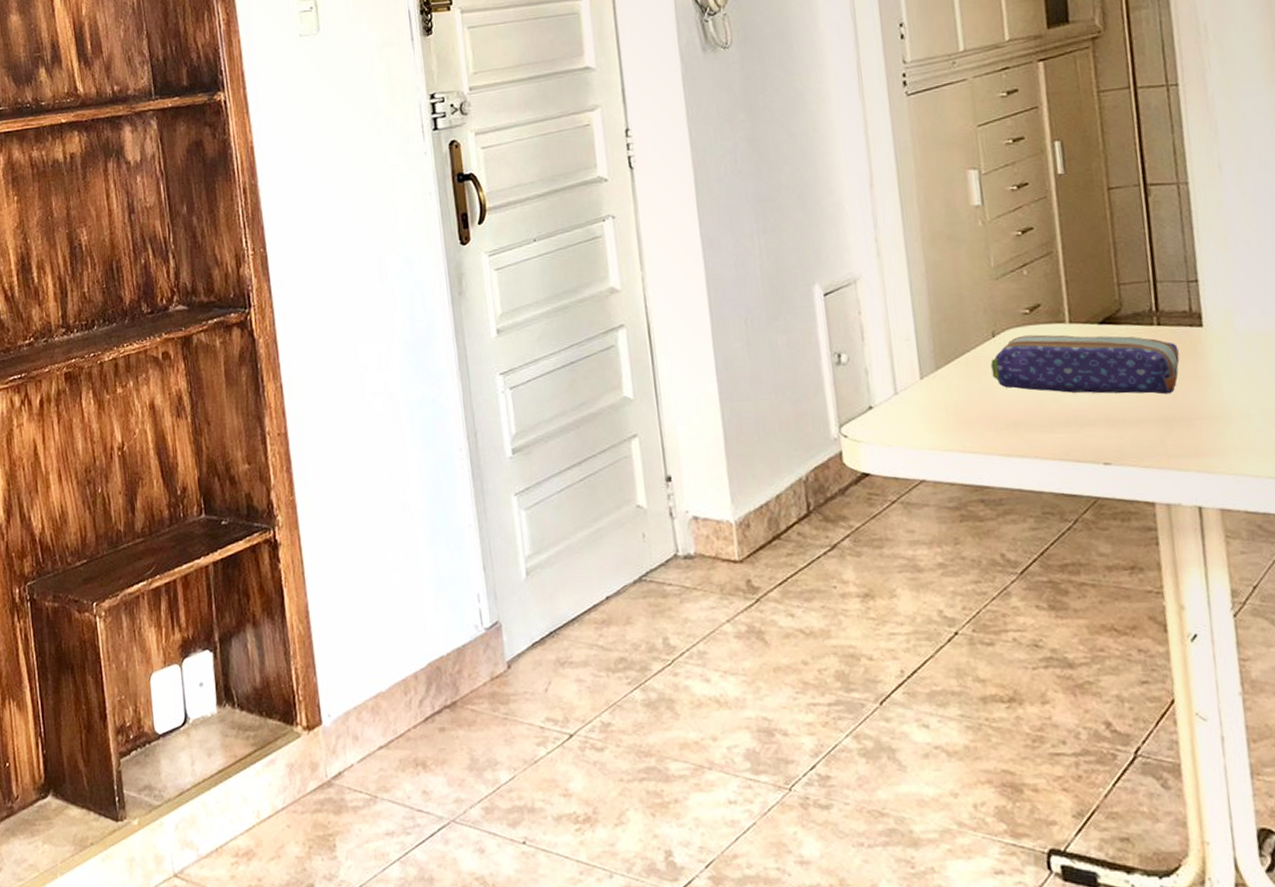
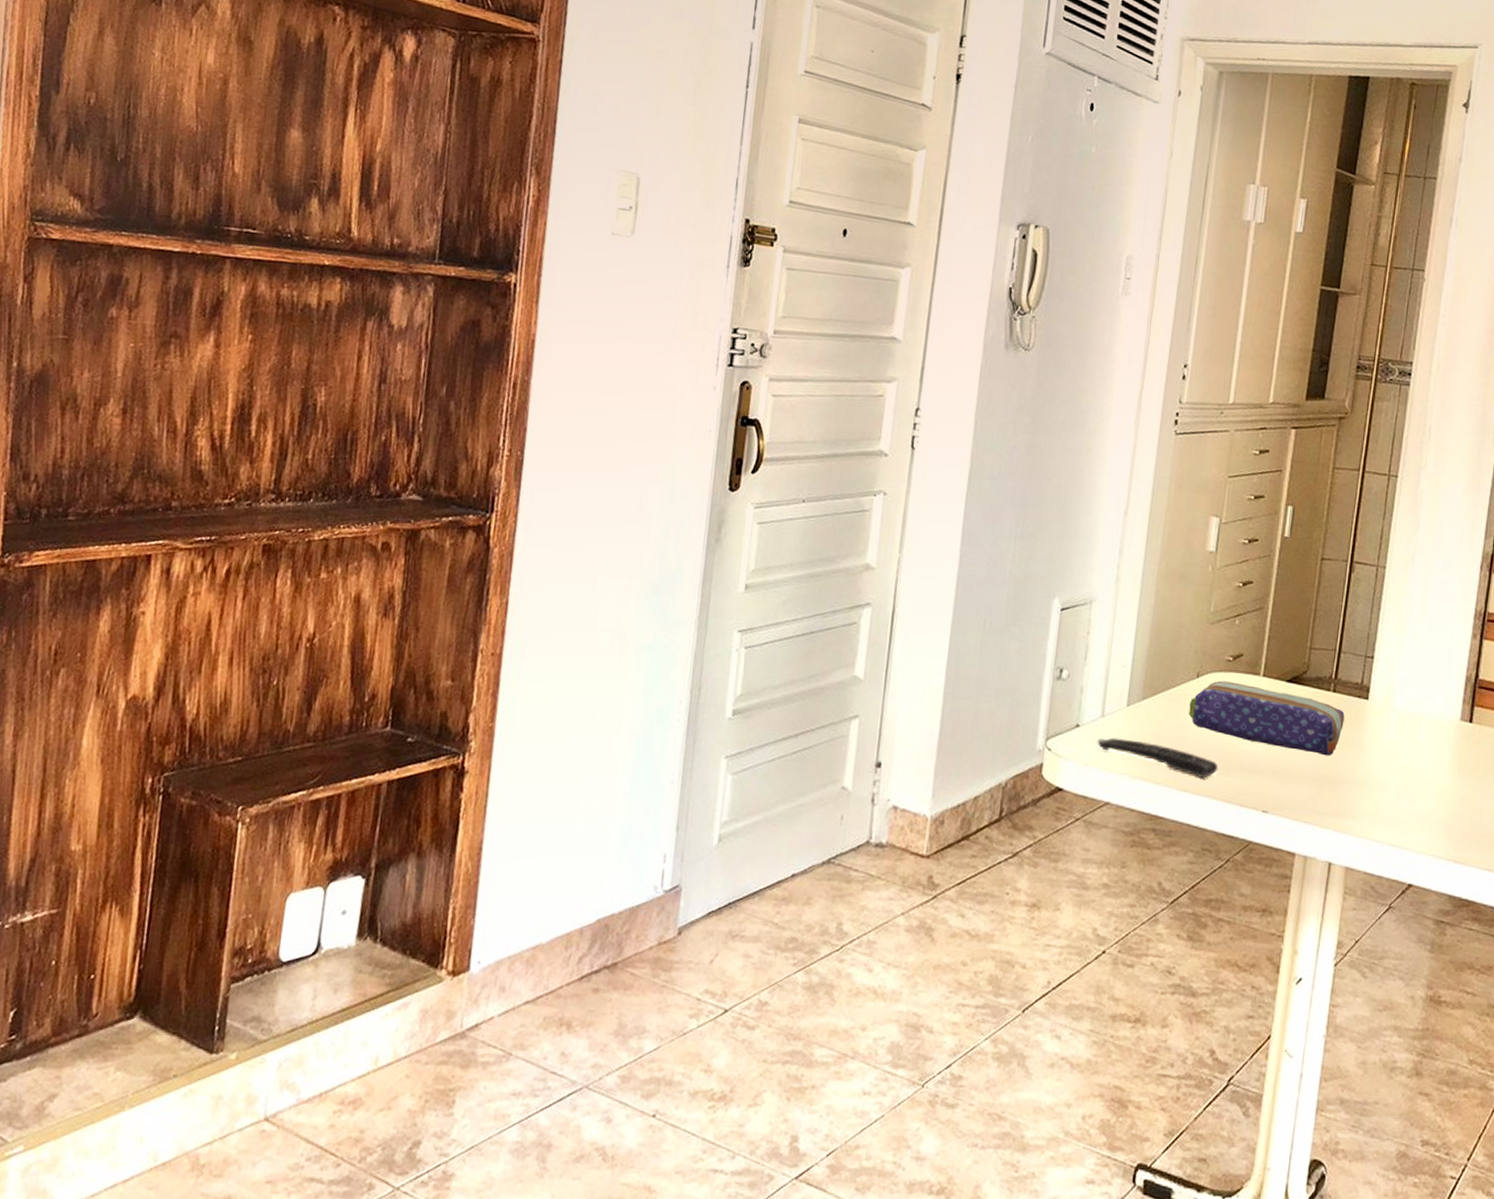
remote control: none [896,412,1041,440] -> present [1097,737,1219,779]

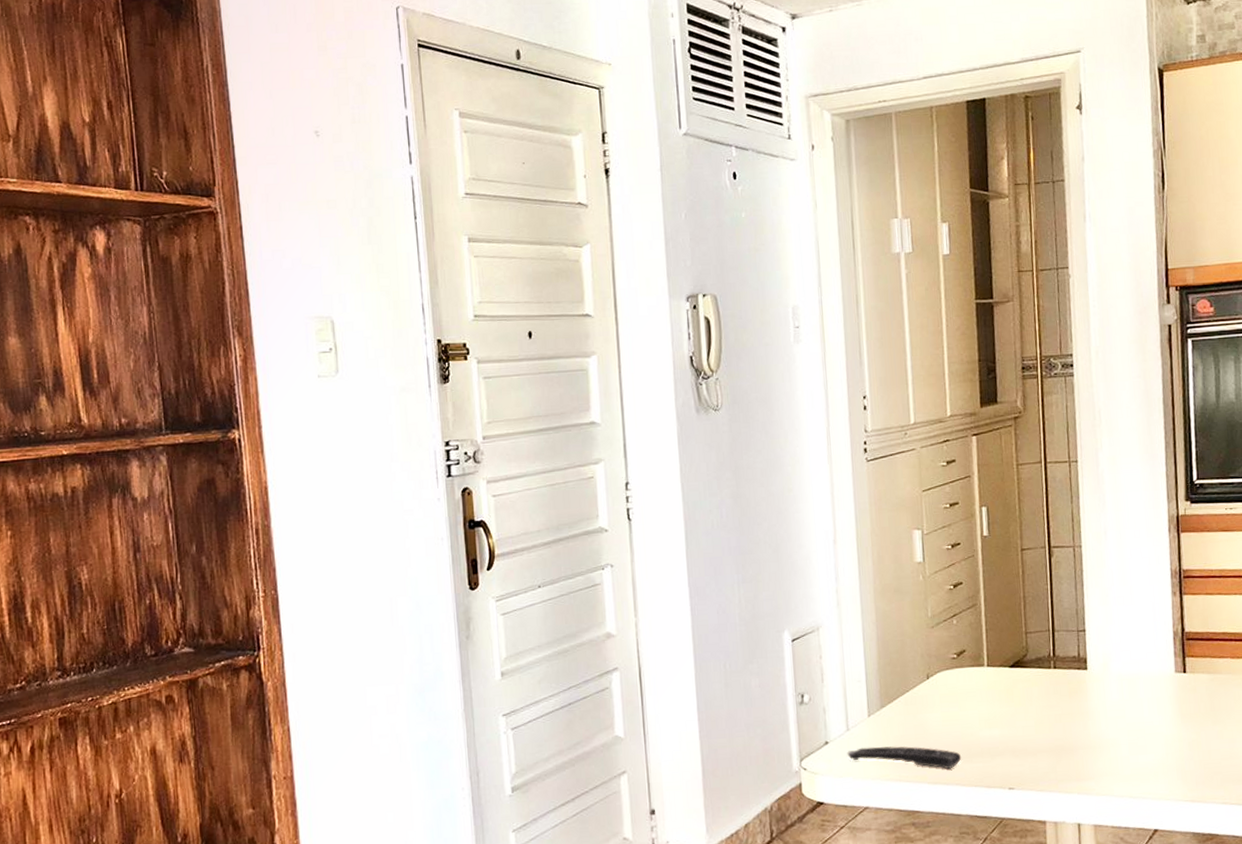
pencil case: present [1189,680,1345,757] -> none [925,676,1069,728]

